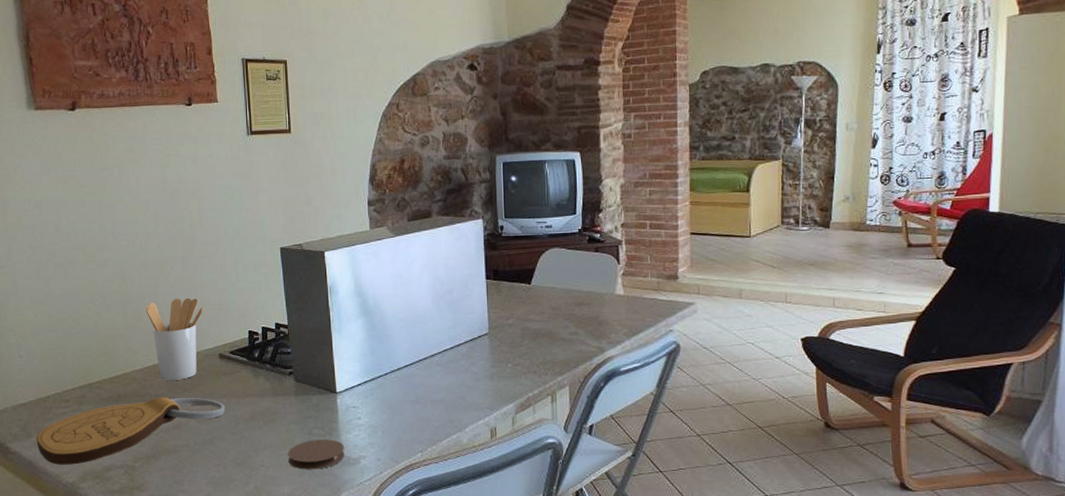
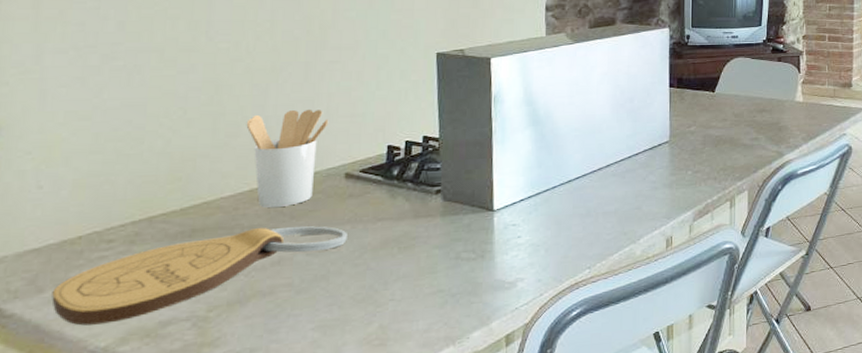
coaster: present [288,439,345,470] -> none [426,262,499,300]

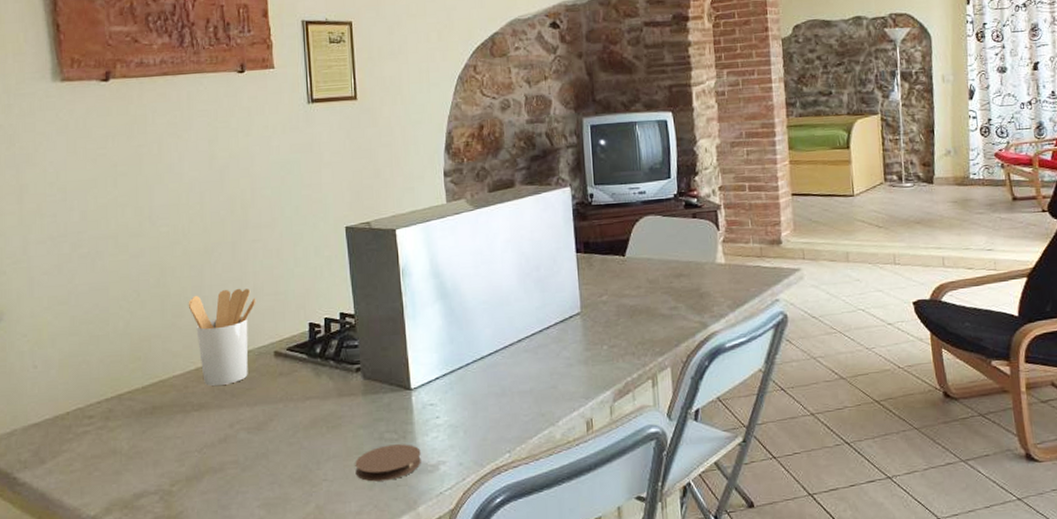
cutting board: present [52,226,347,326] -> none [51,404,281,495]
coaster: none [426,262,499,300] -> present [355,444,421,482]

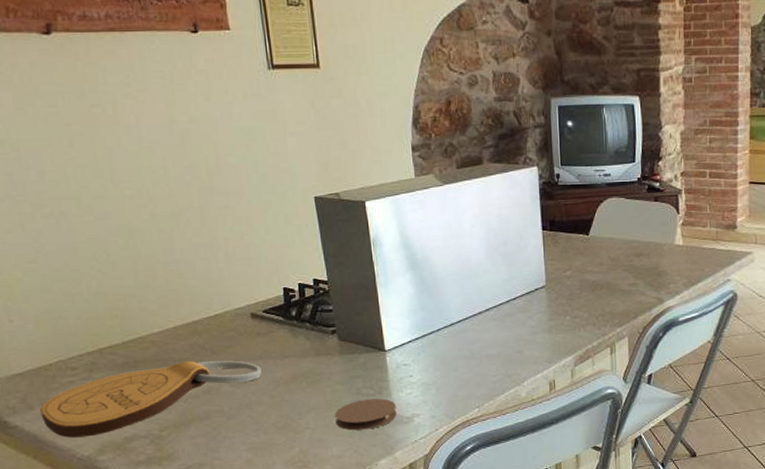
cutting board: none [51,404,281,495] -> present [40,360,262,438]
utensil holder: present [188,288,256,386] -> none [160,252,229,343]

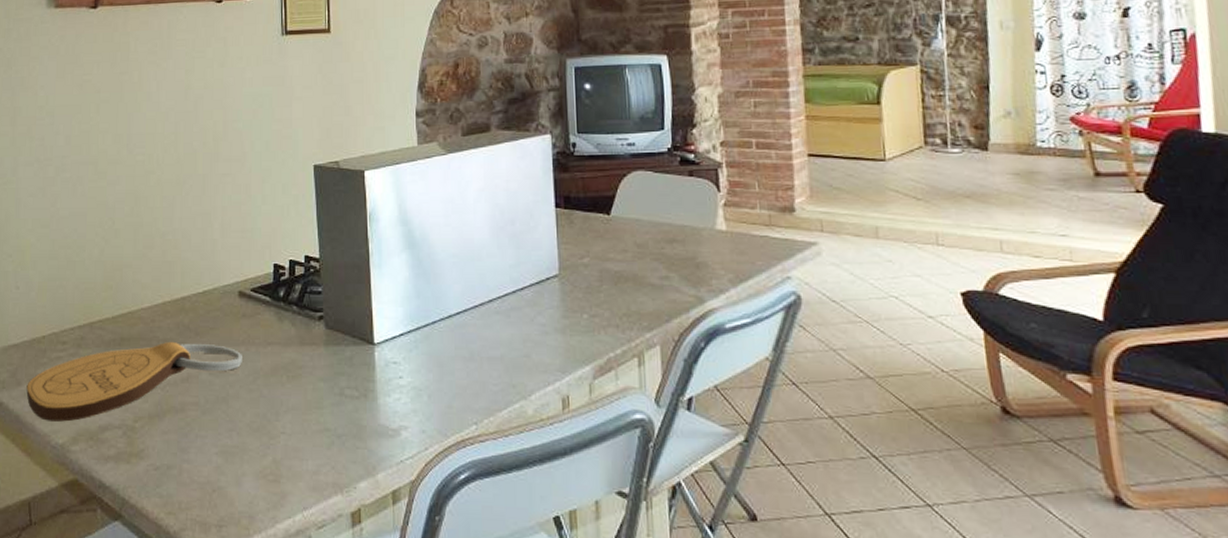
coaster: present [335,398,397,431] -> none [314,402,382,441]

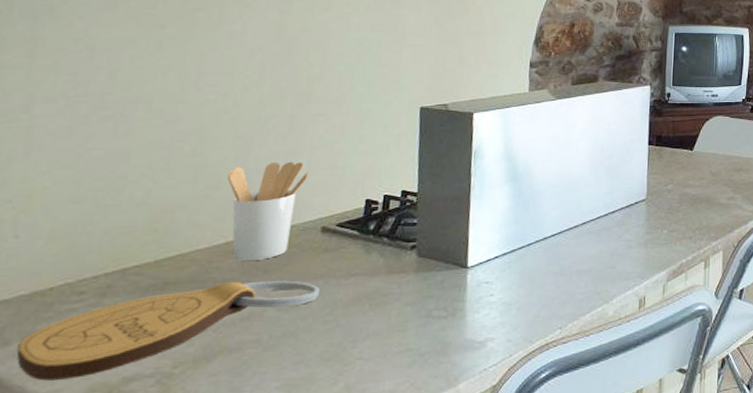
utensil holder: none [158,222,224,322] -> present [227,161,310,261]

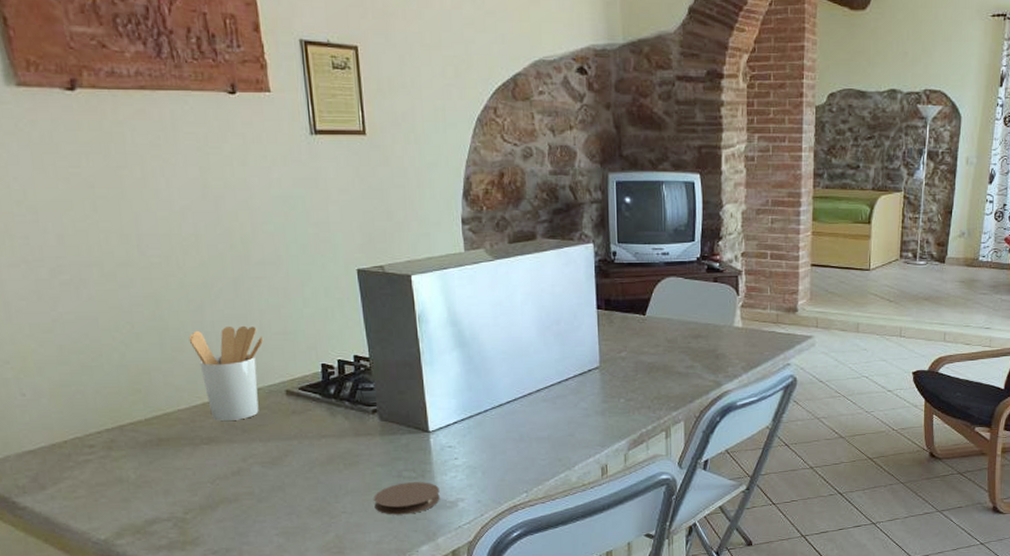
cutting board: present [16,280,320,381] -> none [53,439,296,520]
coaster: none [395,321,469,360] -> present [374,482,440,515]

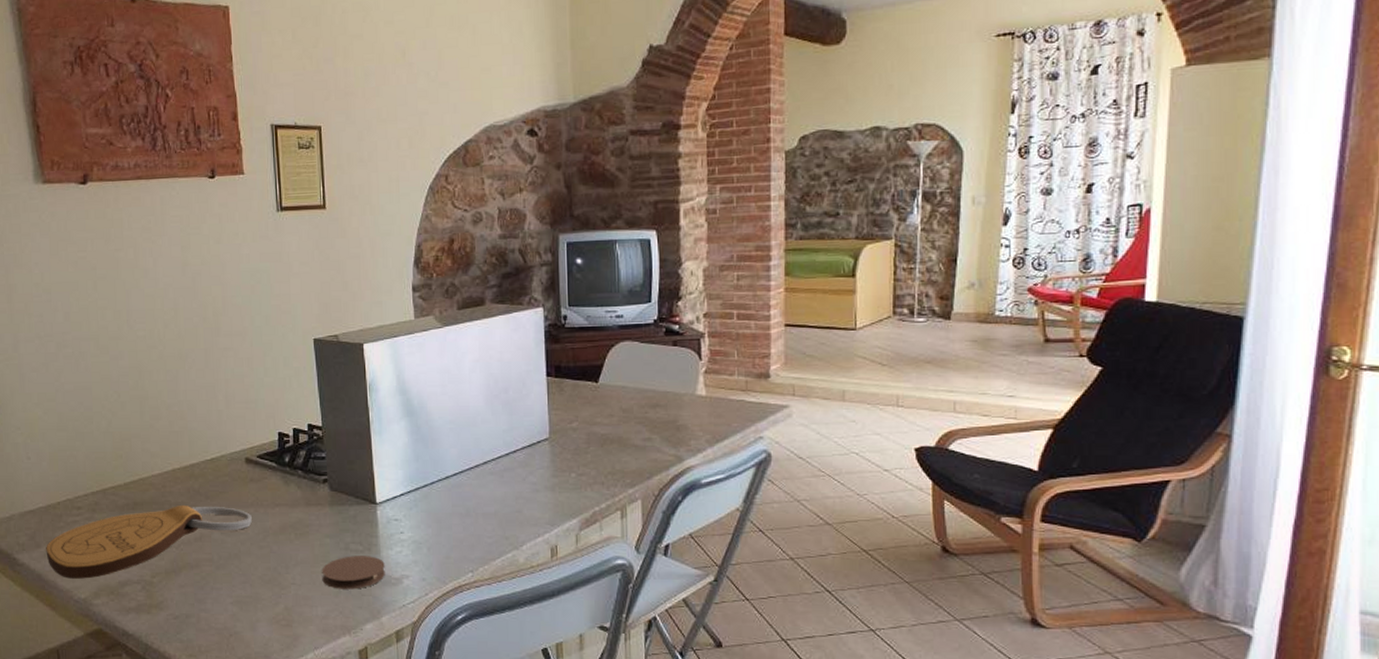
cutting board: none [53,439,296,520] -> present [46,504,252,579]
utensil holder: present [188,325,264,421] -> none [164,394,228,487]

